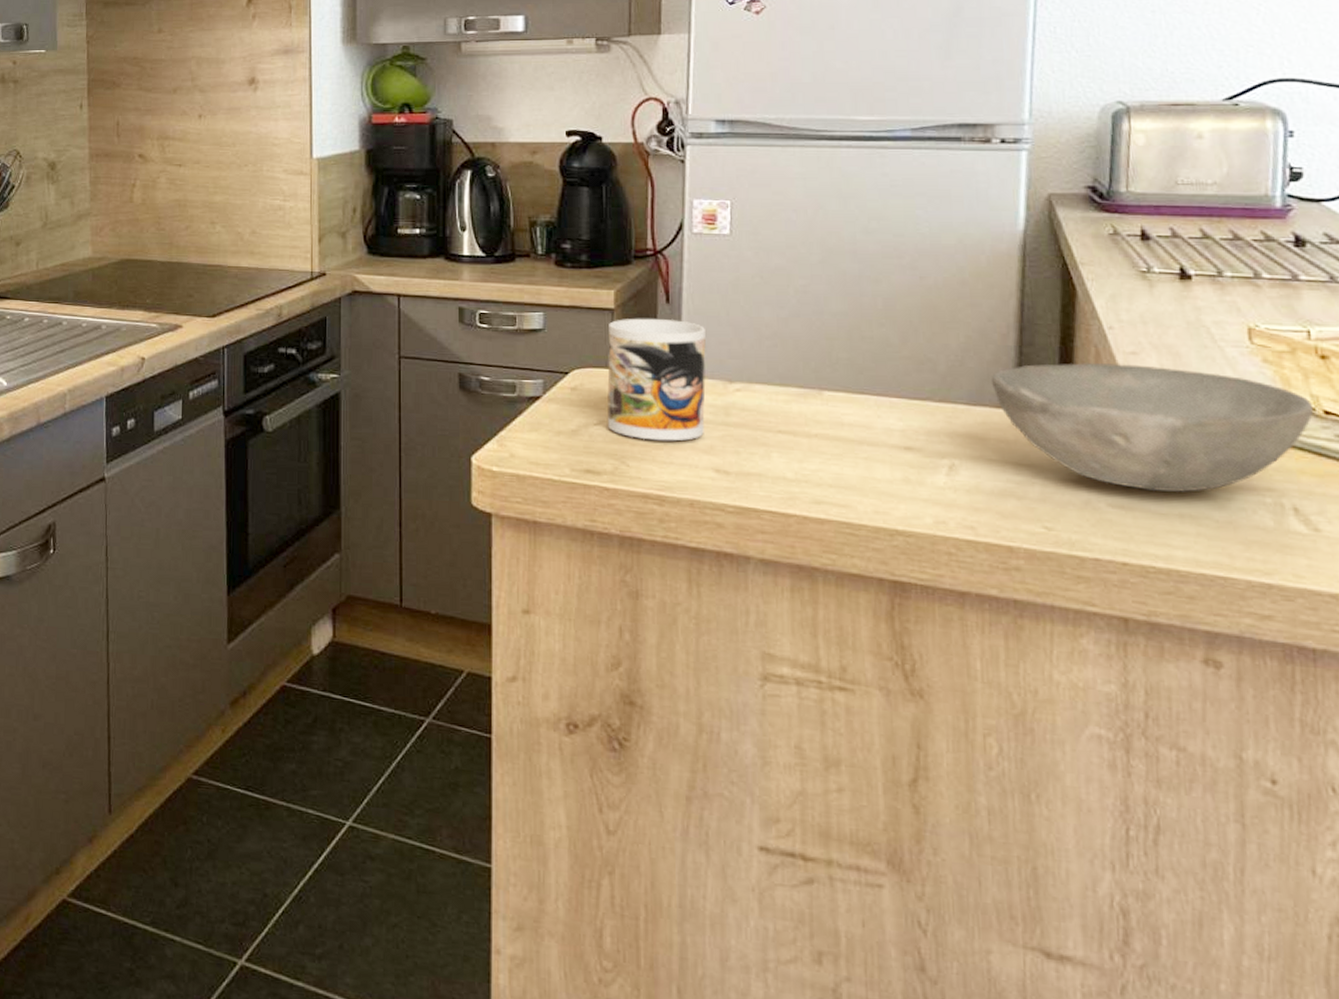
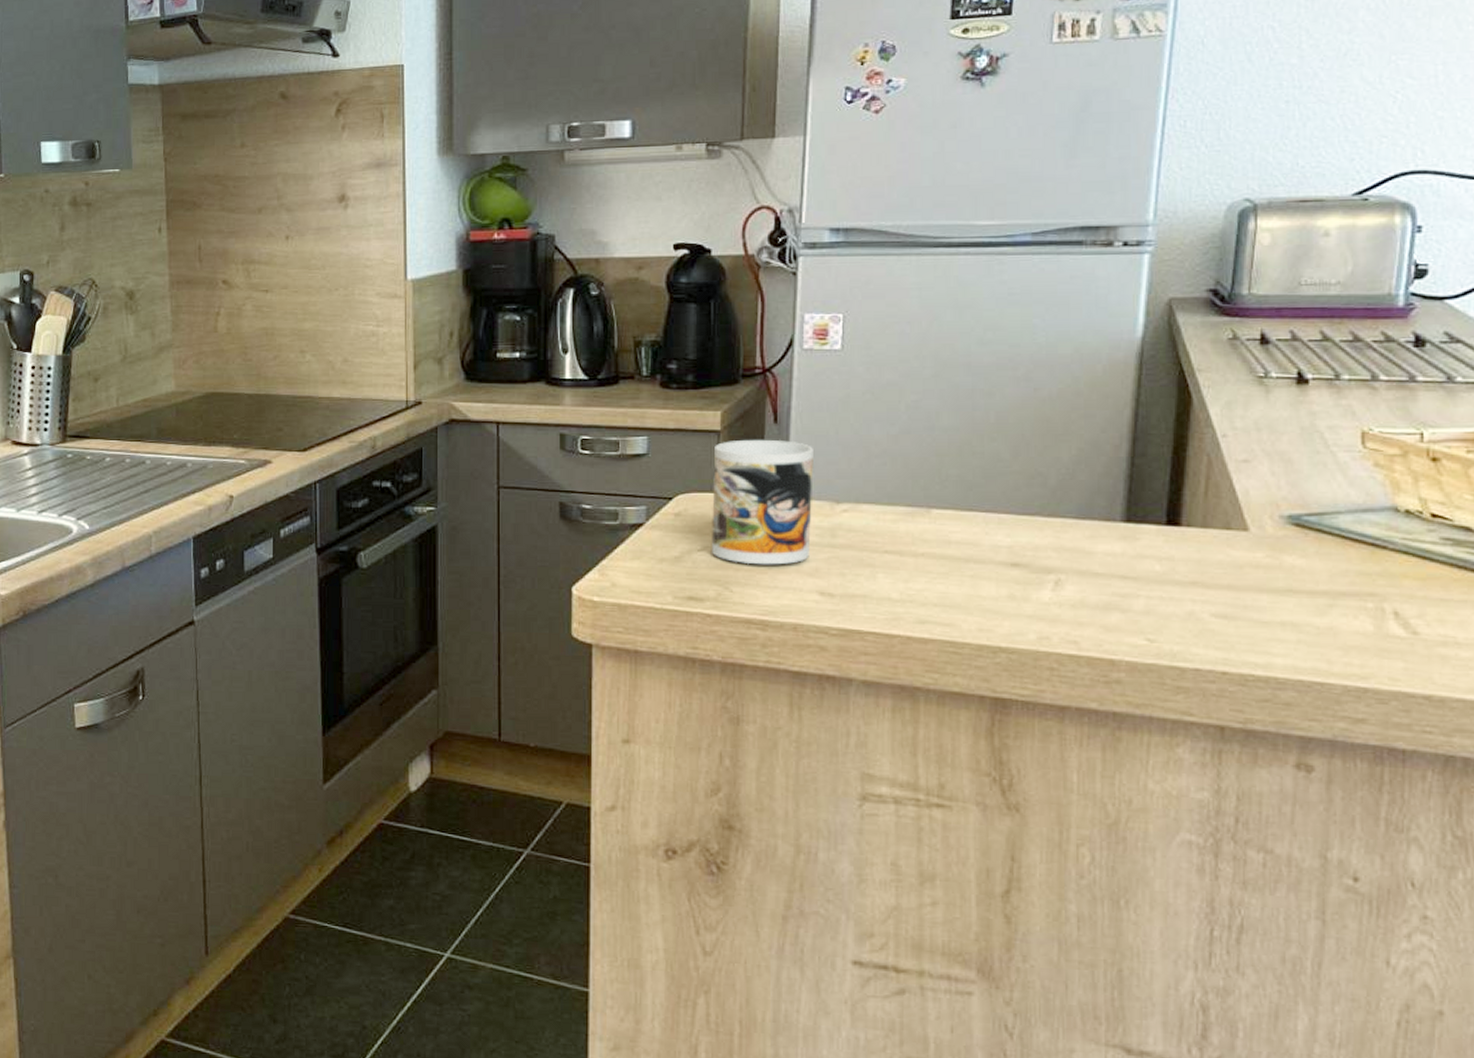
bowl: present [990,363,1314,493] -> none [1101,472,1422,601]

